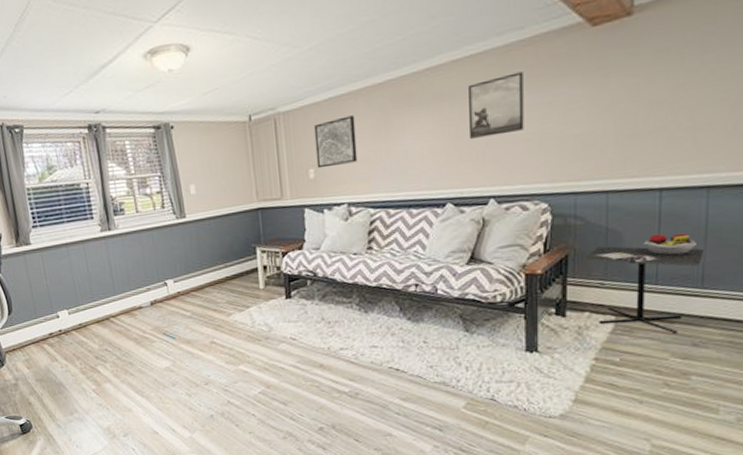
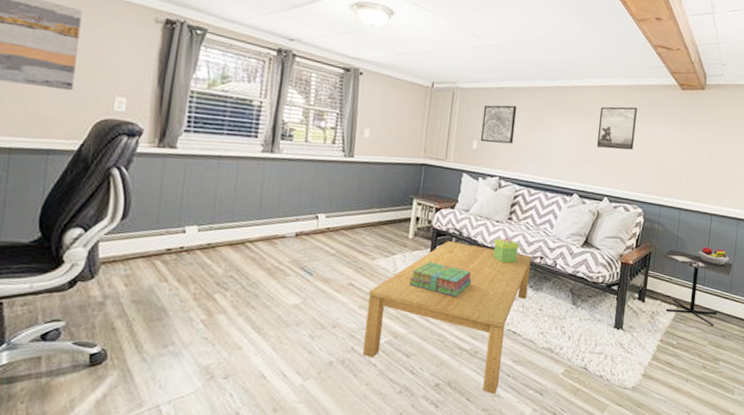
coffee table: none [232,284,406,434] -> present [363,241,531,395]
stack of books: none [269,308,338,341] -> present [408,262,472,297]
decorative box: none [355,270,387,299] -> present [493,238,519,264]

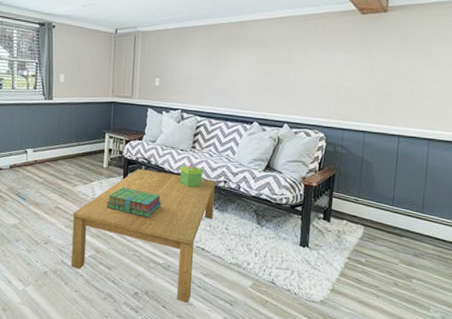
wall art: present [480,105,517,144] -> none [162,43,195,80]
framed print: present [596,106,637,150] -> none [274,35,315,78]
kitchen table: present [661,246,733,327] -> none [345,168,424,245]

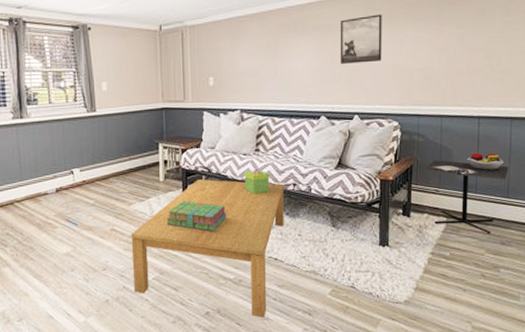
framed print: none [274,35,315,78] -> present [340,14,382,64]
kitchen table: none [345,168,424,245] -> present [424,152,508,234]

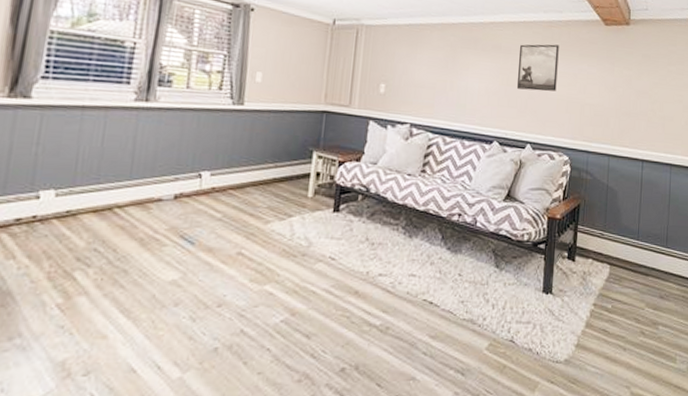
coffee table: present [131,179,284,318] -> none [254,199,448,378]
stack of books: present [166,201,227,232] -> none [308,224,382,264]
decorative box: present [244,170,270,194] -> none [405,193,435,223]
kitchen table: present [424,152,508,234] -> none [591,196,667,286]

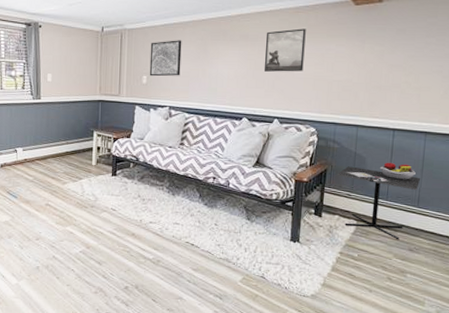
wall art: none [388,43,429,87] -> present [149,40,182,77]
kitchen table: none [591,196,667,286] -> present [338,162,420,240]

